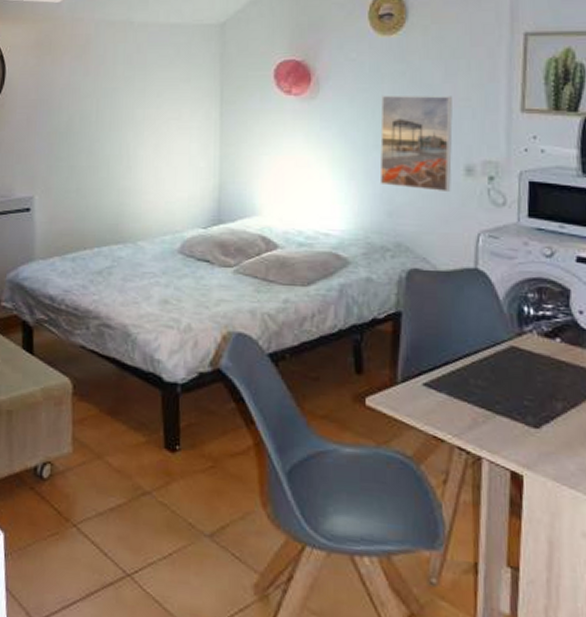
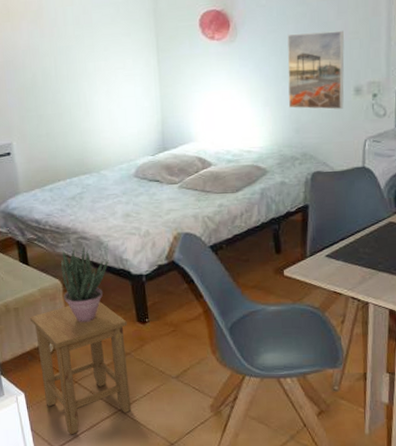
stool: none [25,414,151,604] -> present [29,301,131,435]
potted plant: none [72,337,135,441] -> present [61,246,108,322]

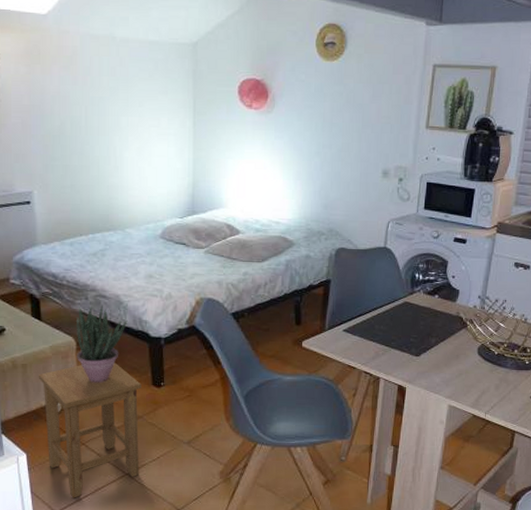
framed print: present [287,30,344,110] -> none [319,111,376,189]

